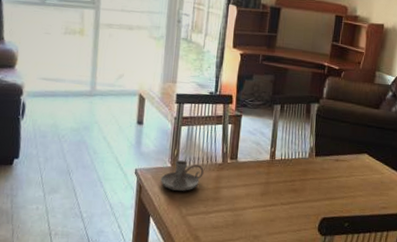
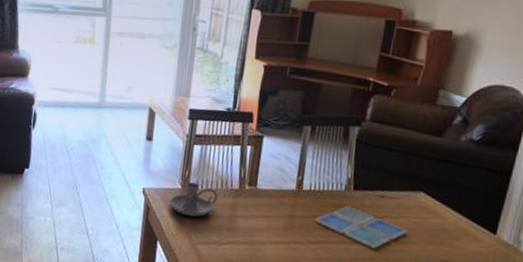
drink coaster: none [285,170,356,204] -> present [314,206,407,249]

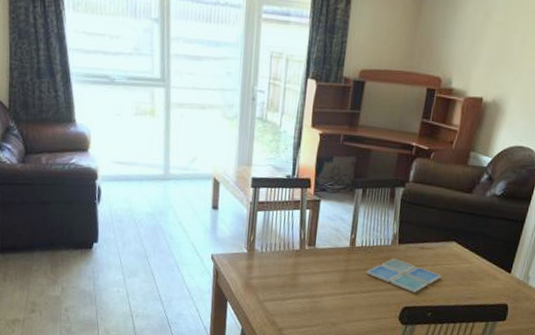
candle holder: present [169,182,218,217] -> none [237,246,281,277]

